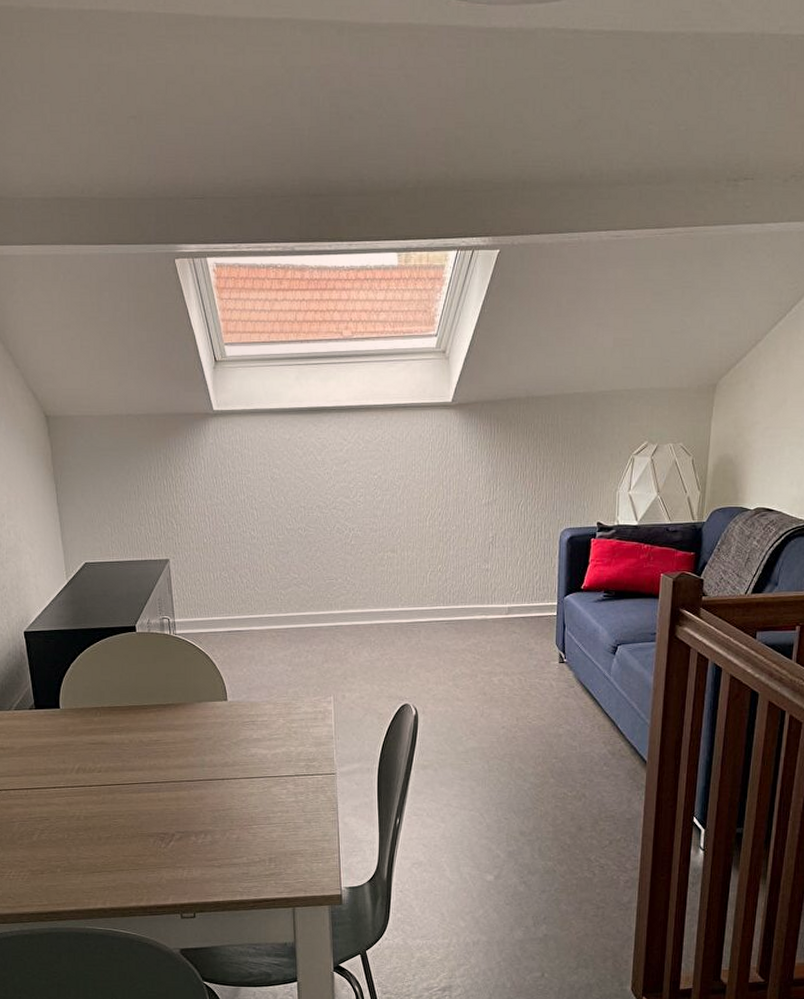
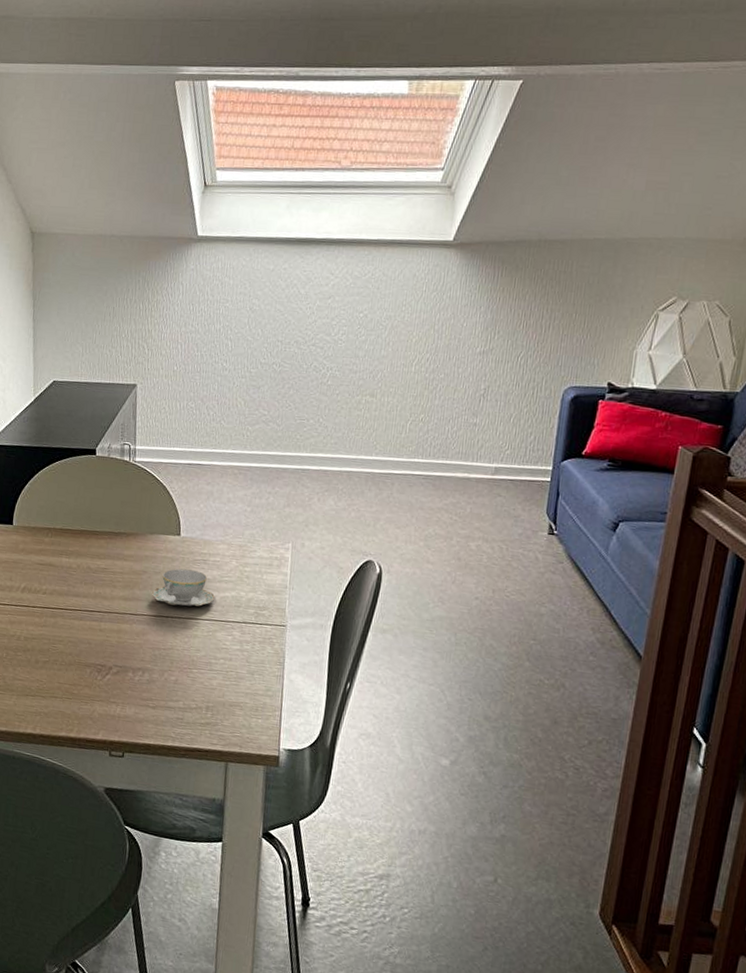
teacup: none [206,732,266,768] -> present [152,568,215,607]

